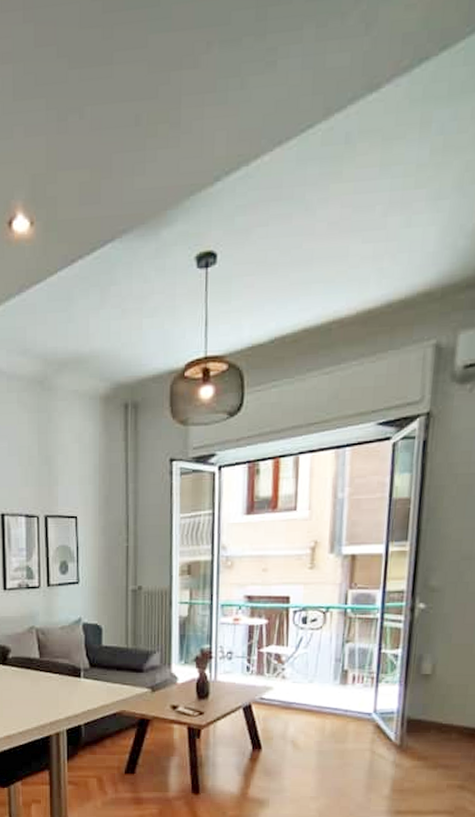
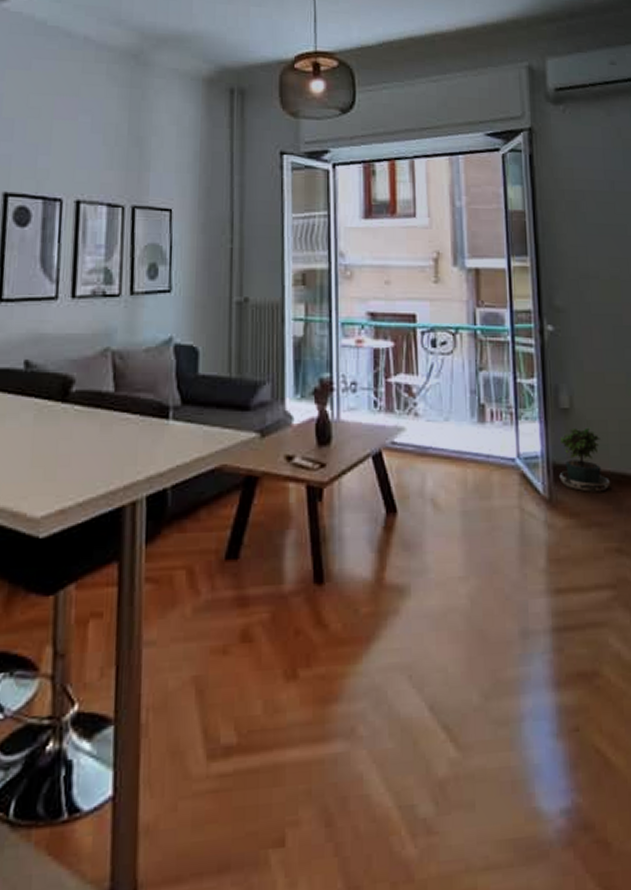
potted plant: none [403,690,463,742] -> present [552,427,611,492]

